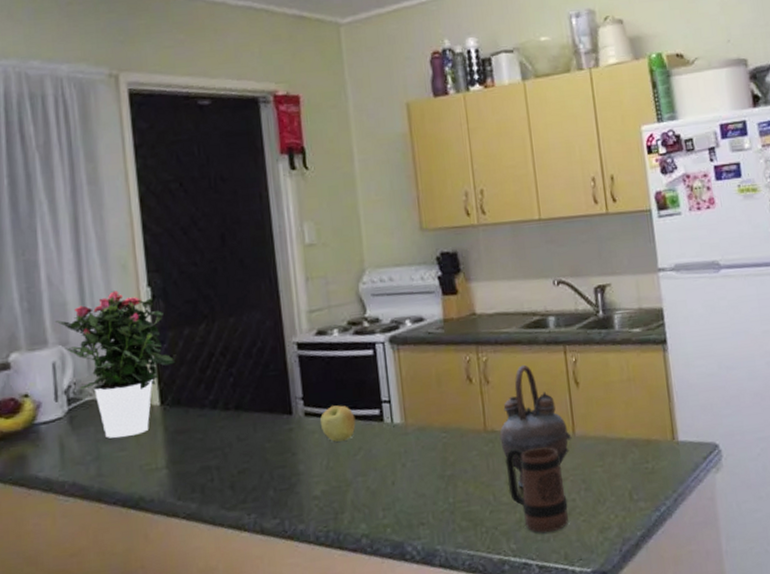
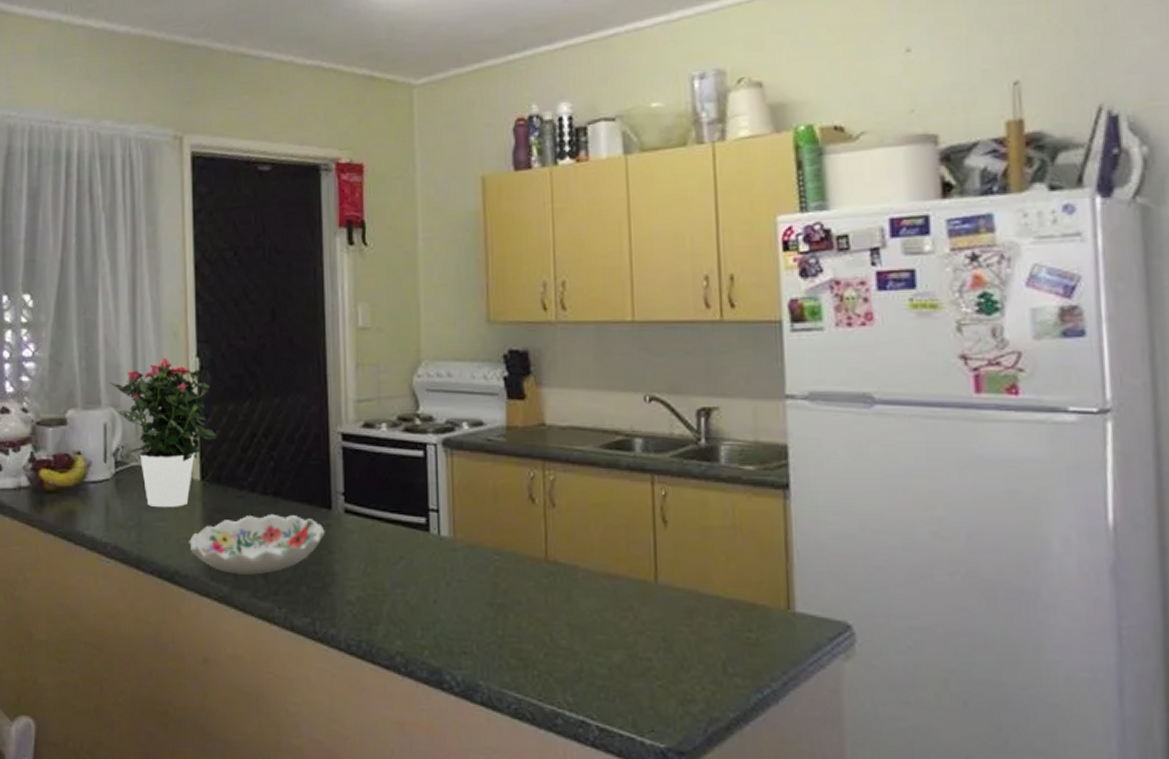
decorative bowl: none [152,424,288,490] -> present [189,513,325,575]
apple: present [319,405,356,442] -> none [360,507,399,546]
teapot: present [499,364,572,488] -> none [563,490,653,634]
mug: present [505,447,568,534] -> none [567,585,641,692]

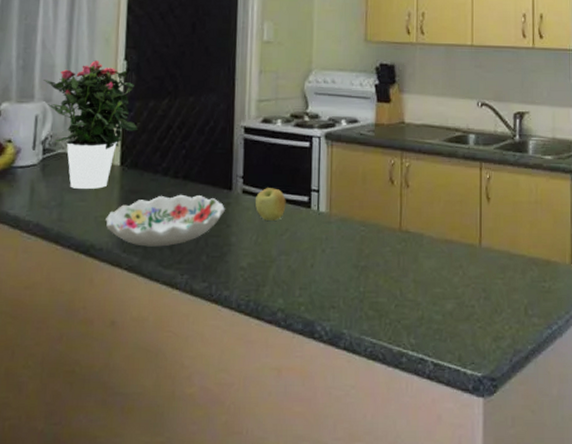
apple: none [360,507,399,546] -> present [255,188,286,221]

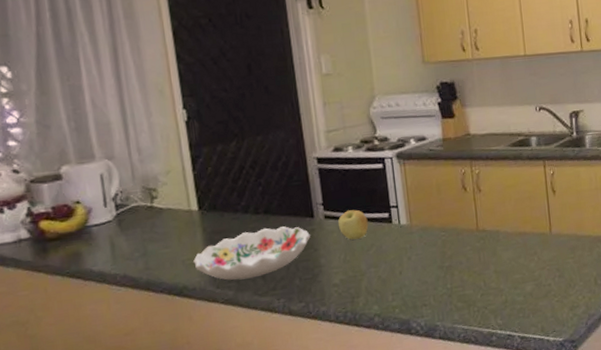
potted flower: present [43,60,139,189] -> none [101,112,211,238]

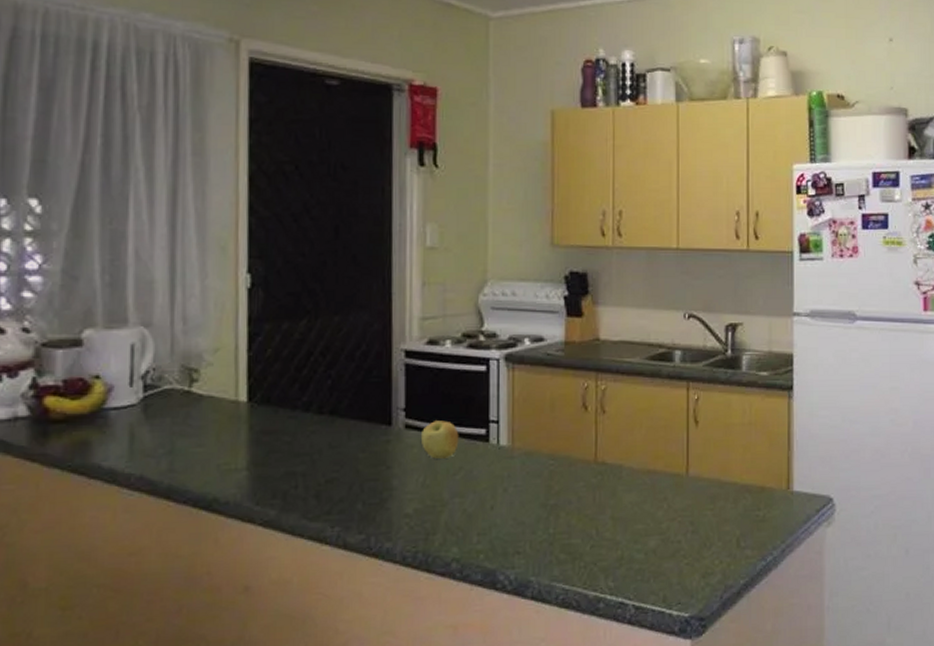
decorative bowl: present [193,225,310,280] -> none [231,432,384,497]

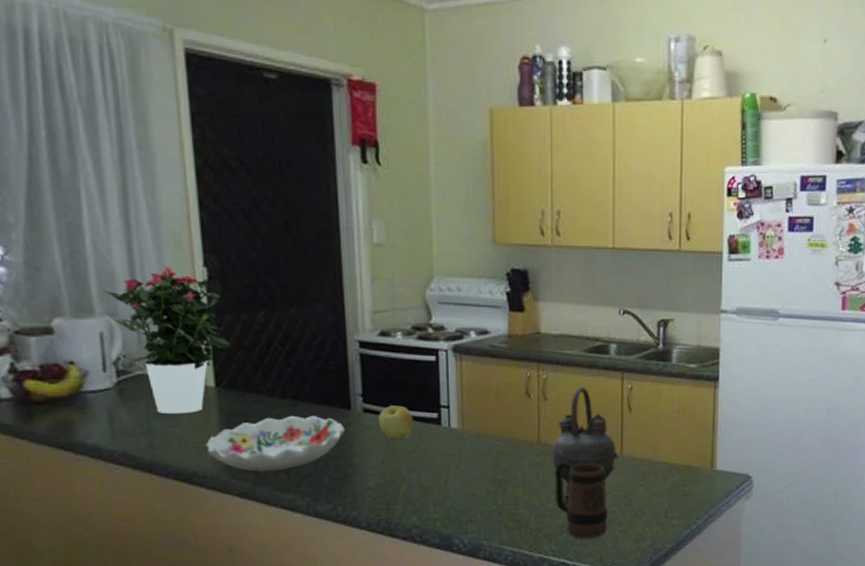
potted flower: none [139,274,270,432] -> present [103,267,232,413]
decorative bowl: none [231,432,384,497] -> present [206,415,345,471]
teapot: none [610,397,685,525] -> present [552,386,619,497]
mug: none [613,482,672,574] -> present [554,461,608,539]

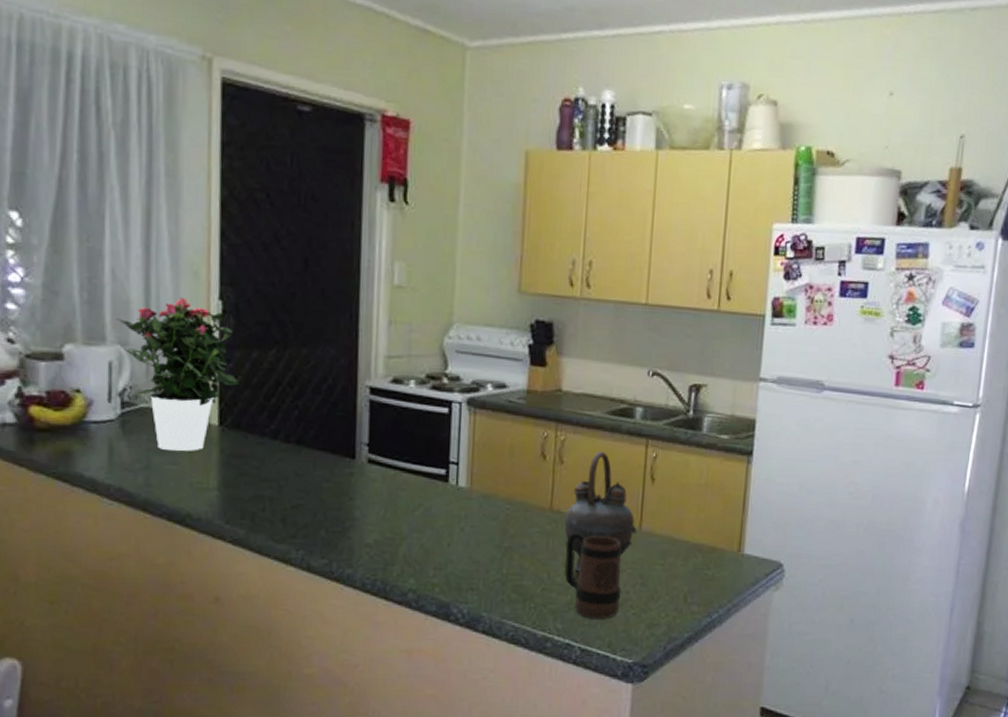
decorative bowl: present [206,415,345,471] -> none [203,461,347,519]
apple: present [378,405,413,439] -> none [382,458,420,495]

